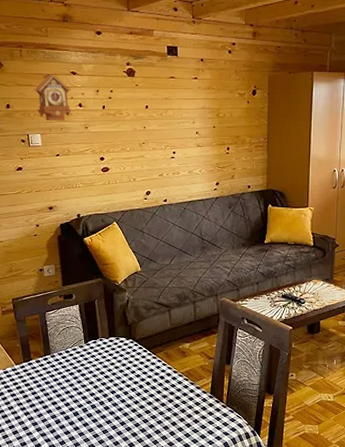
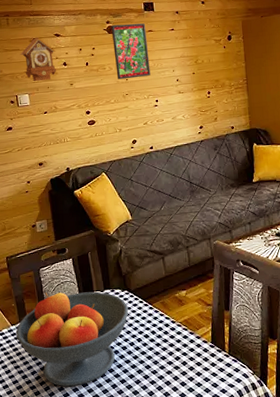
fruit bowl: none [19,336,132,425] -> present [15,291,129,387]
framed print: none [131,67,169,127] -> present [111,23,151,80]

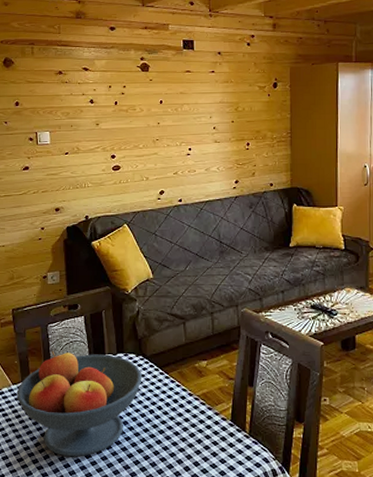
cuckoo clock: present [20,37,57,82] -> none [43,70,83,119]
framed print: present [111,23,151,80] -> none [145,62,185,123]

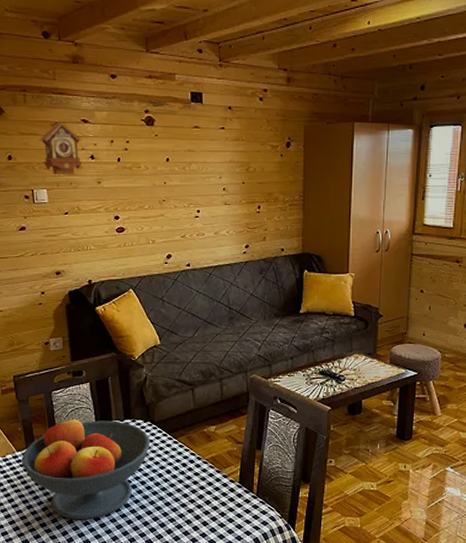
cuckoo clock: none [43,70,83,119] -> present [38,122,83,175]

